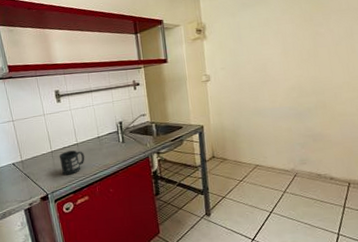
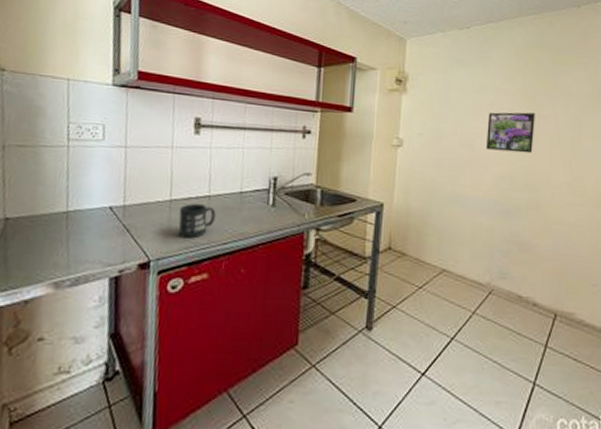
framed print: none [274,33,315,70] -> present [486,112,536,154]

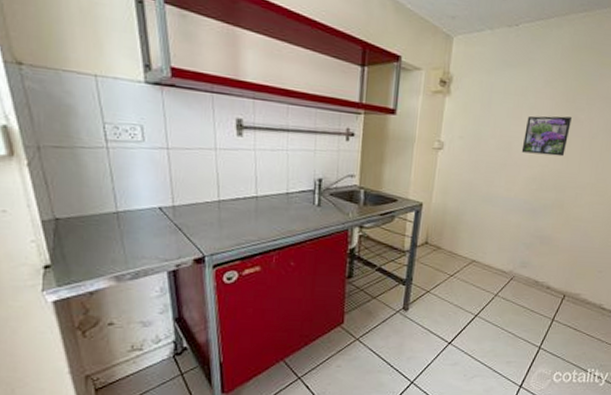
mug: present [178,203,216,239] -> none [228,204,264,236]

